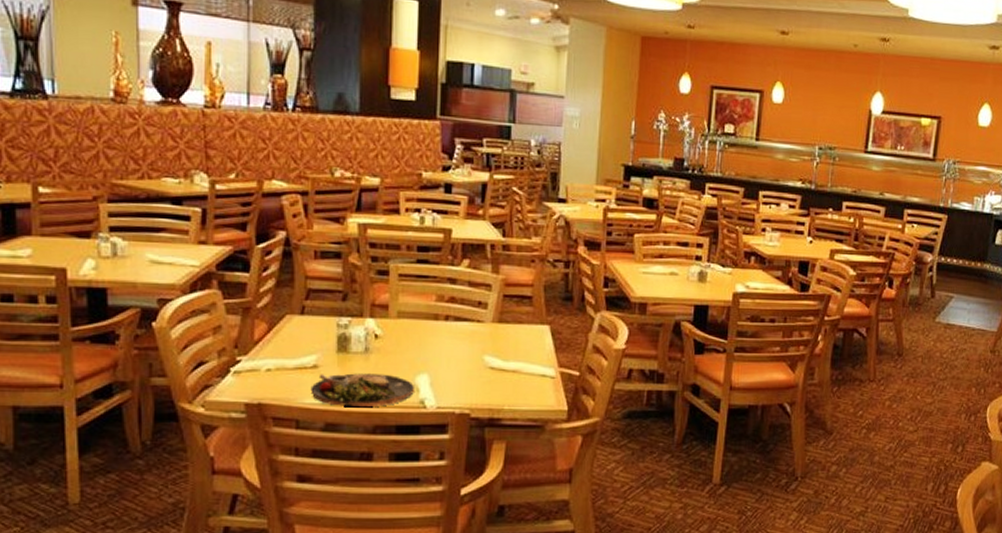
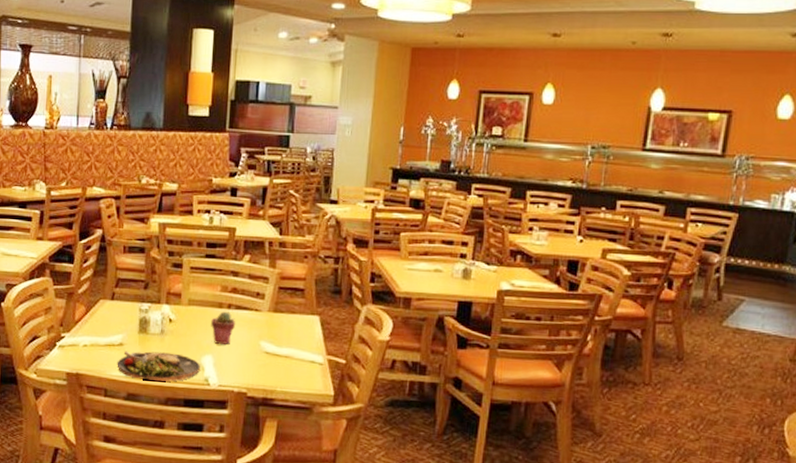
potted succulent: none [426,324,455,361] -> present [211,311,236,345]

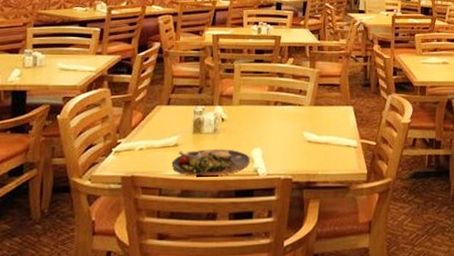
potted succulent: present [211,311,236,345] -> none [260,108,282,137]

